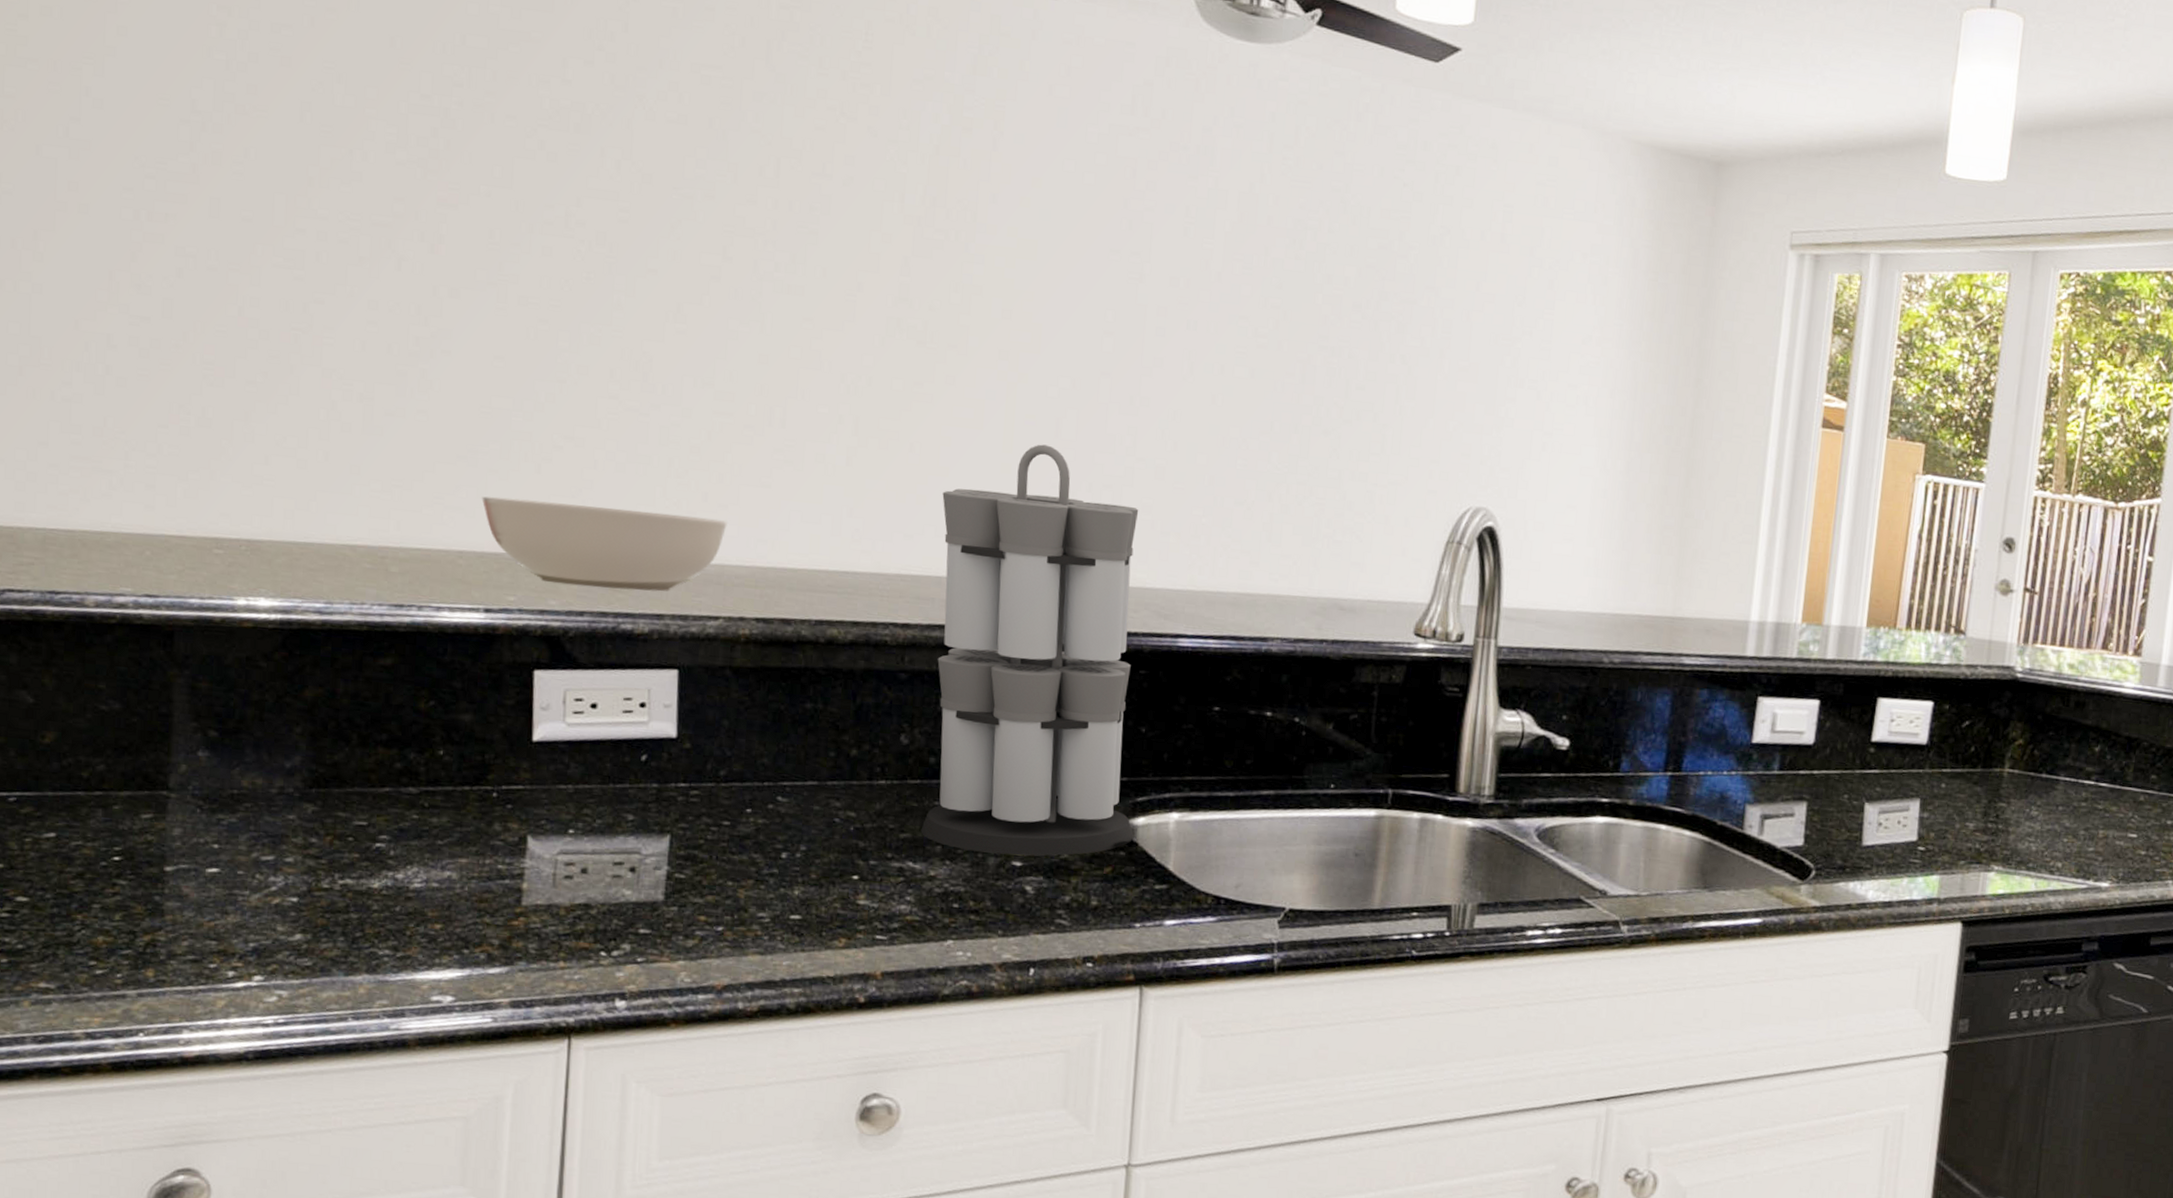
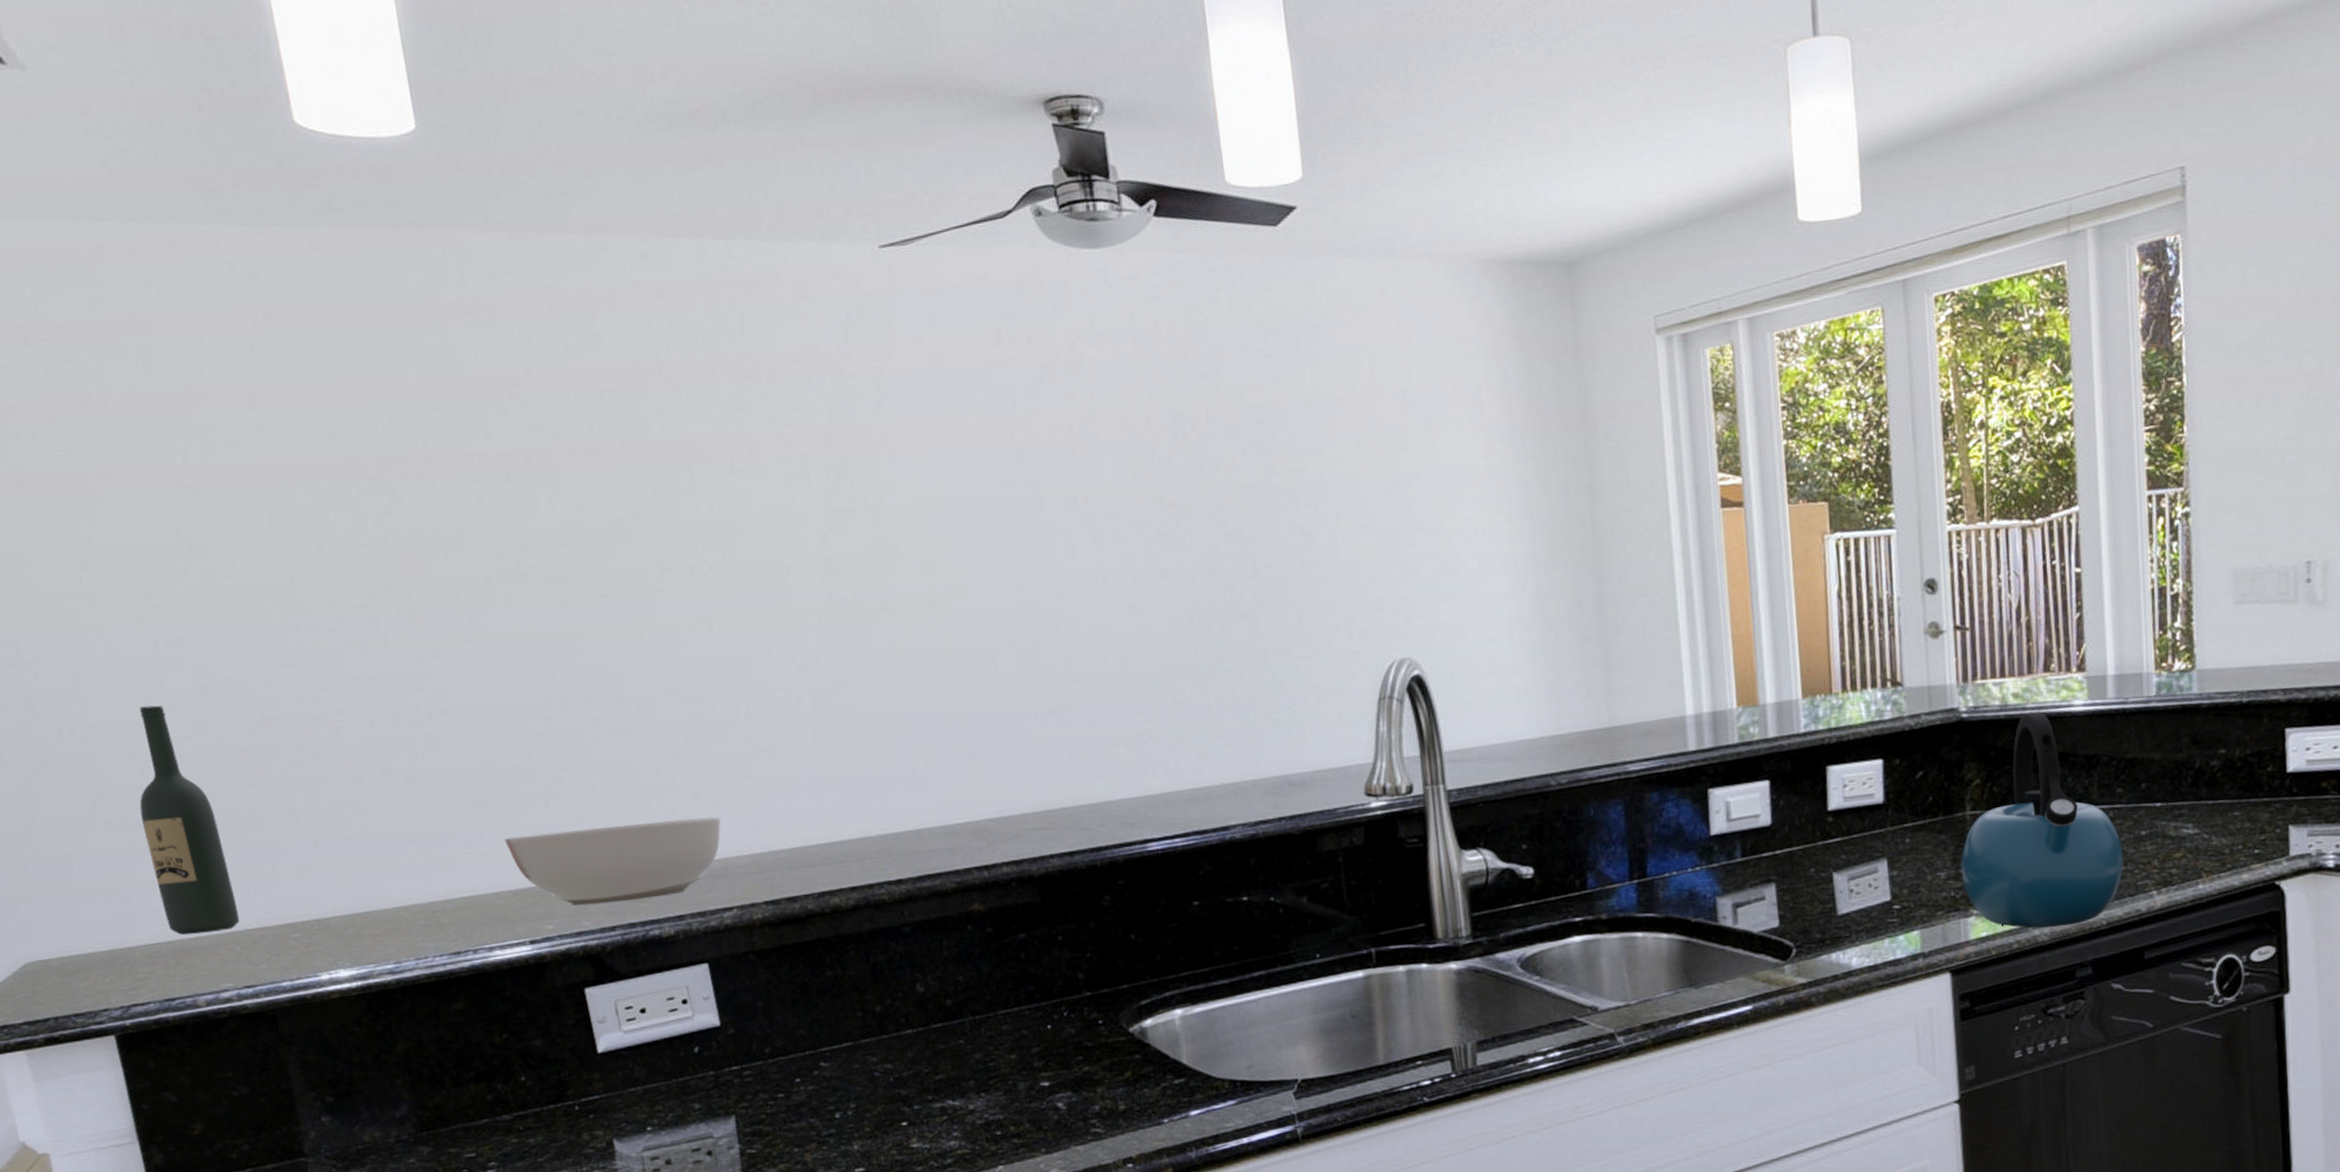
wine bottle: none [71,276,159,531] -> present [139,705,240,936]
spice rack: present [921,444,1139,856] -> none [904,684,1146,1080]
kettle: none [1989,685,2147,899] -> present [1960,712,2124,928]

